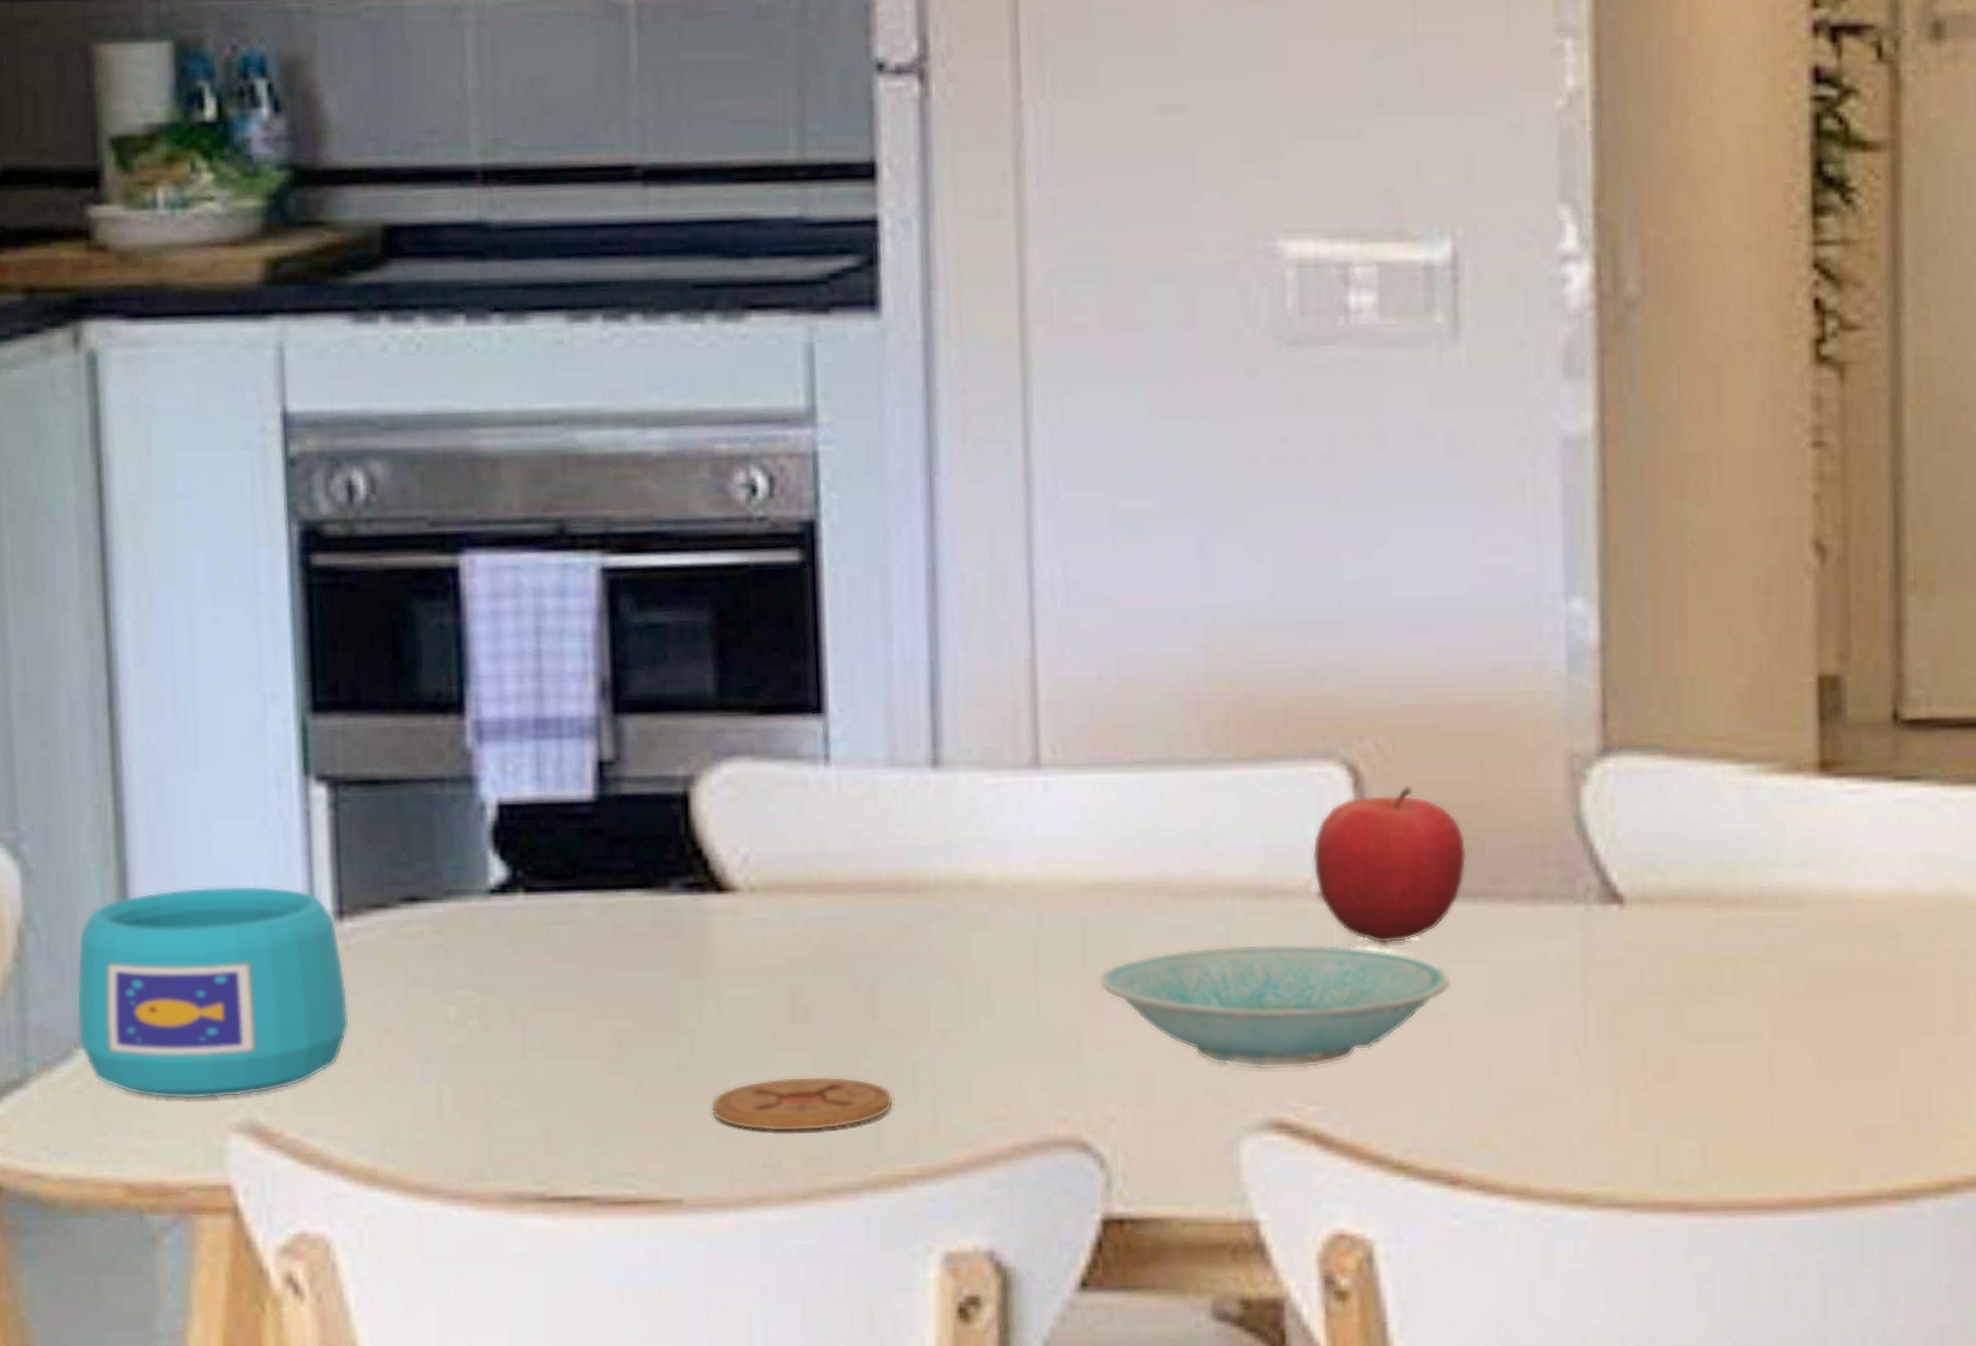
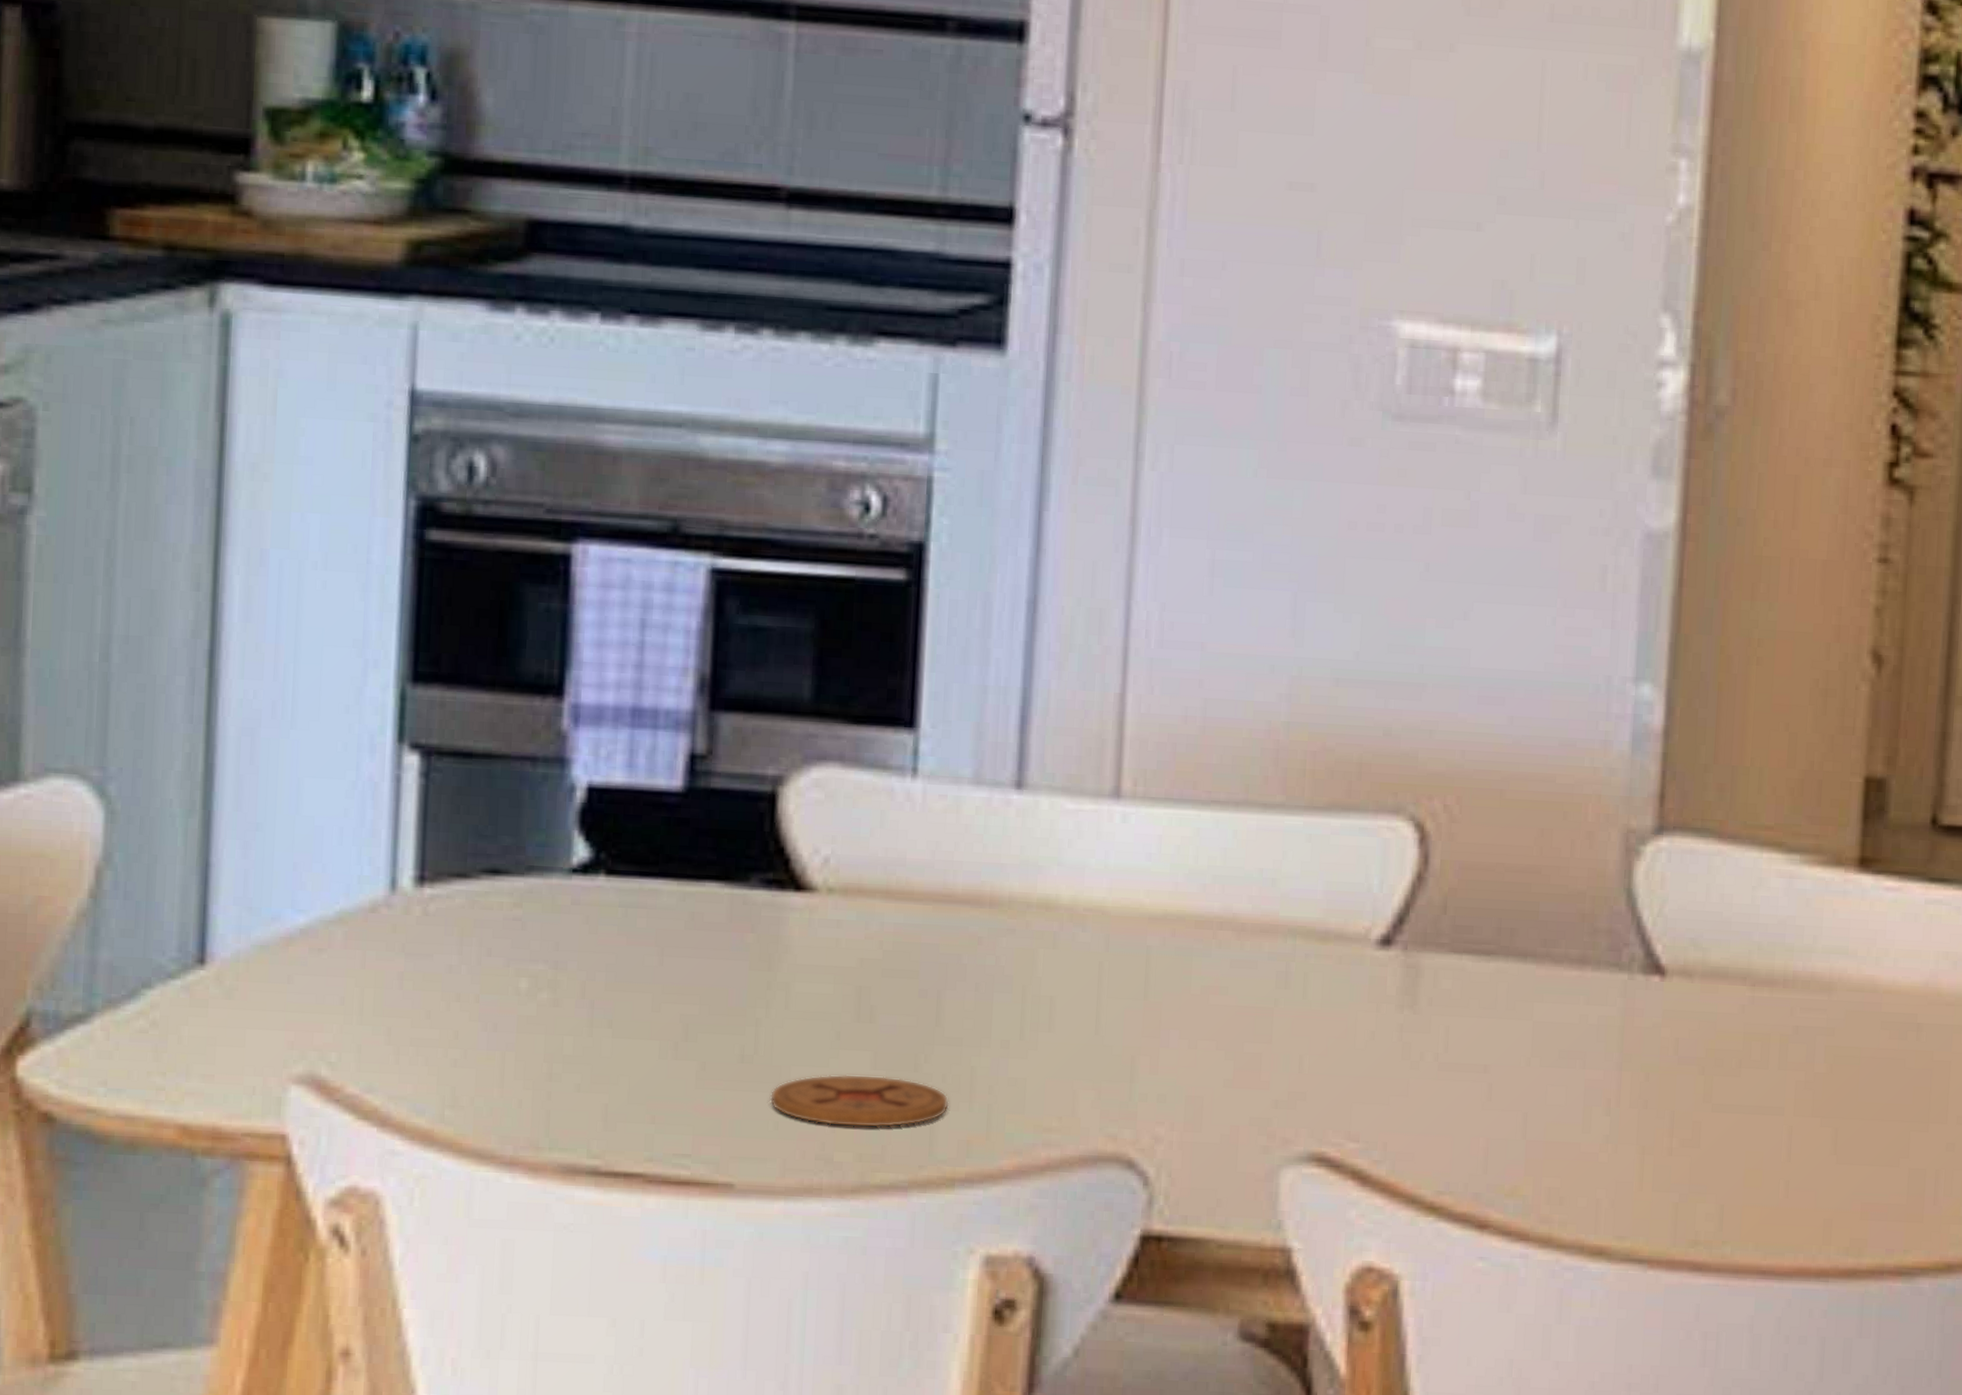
cup: present [76,885,349,1100] -> none [146,841,421,1049]
bowl: present [1097,944,1451,1070] -> none [1157,983,1495,1107]
fruit: present [1312,785,1467,944] -> none [1373,846,1521,995]

